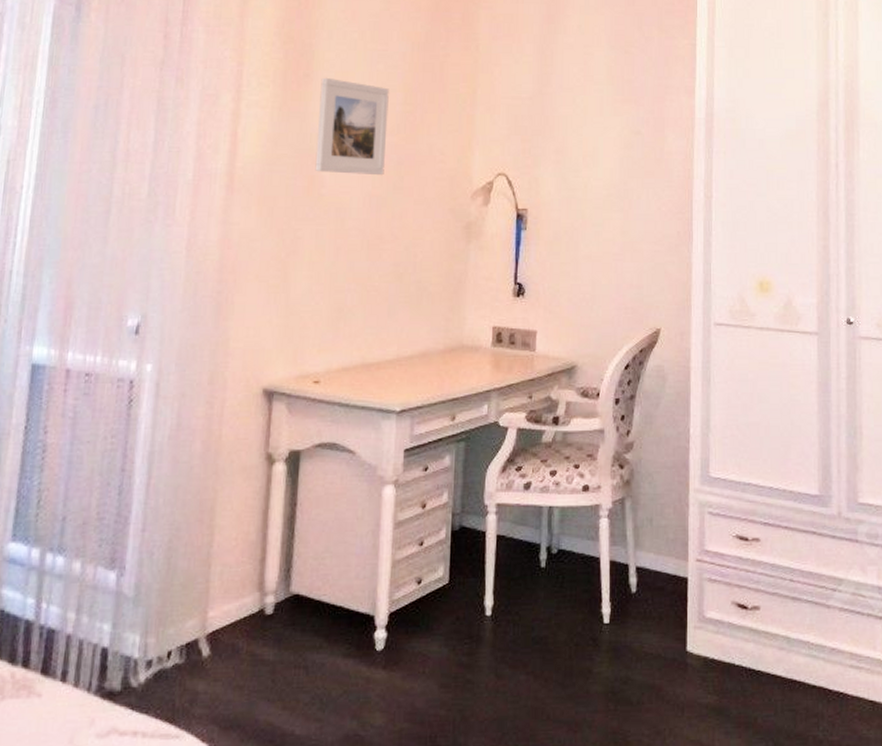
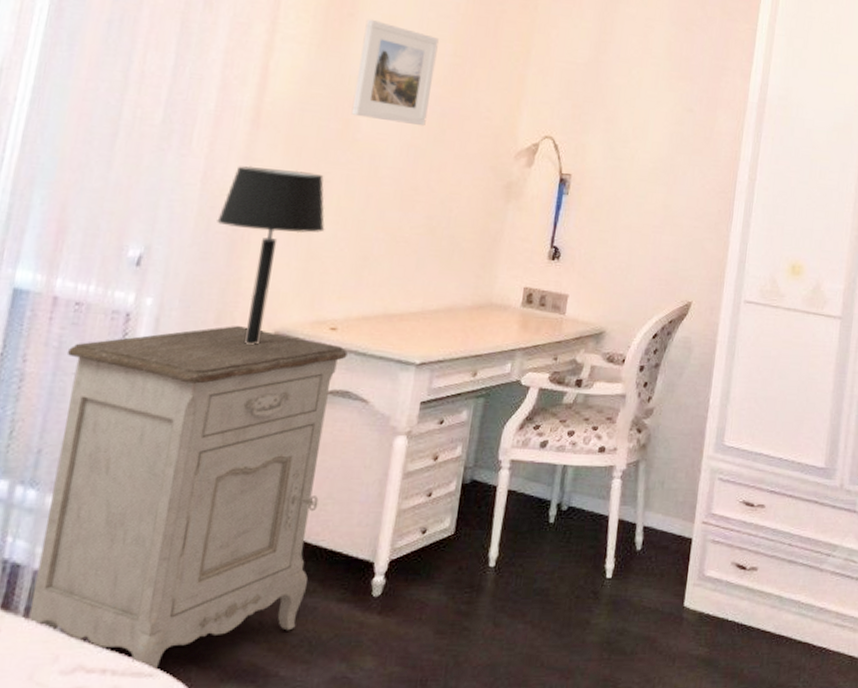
nightstand: none [65,384,331,730] -> present [27,325,348,669]
table lamp: none [203,229,301,403] -> present [217,165,325,345]

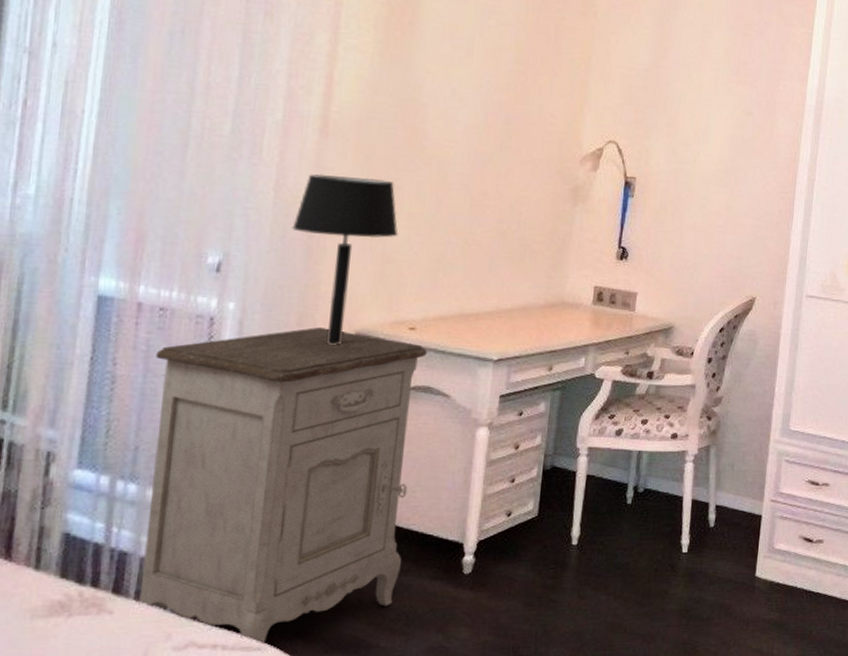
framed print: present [351,19,439,127] -> none [417,28,500,133]

